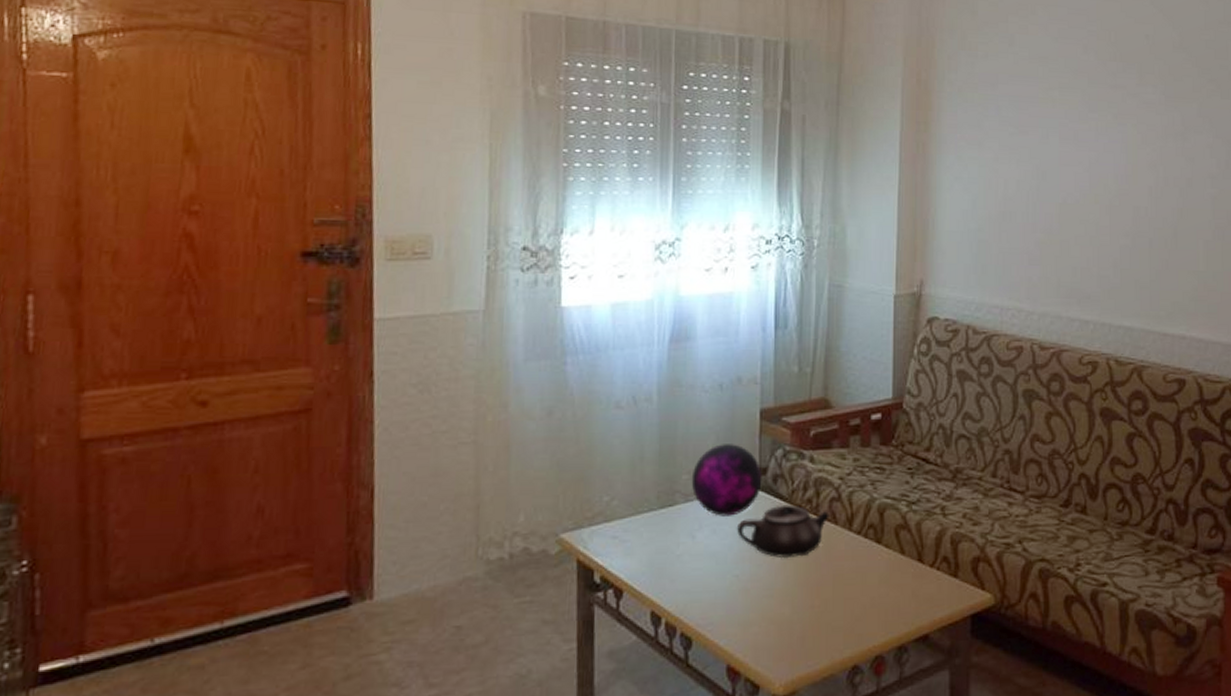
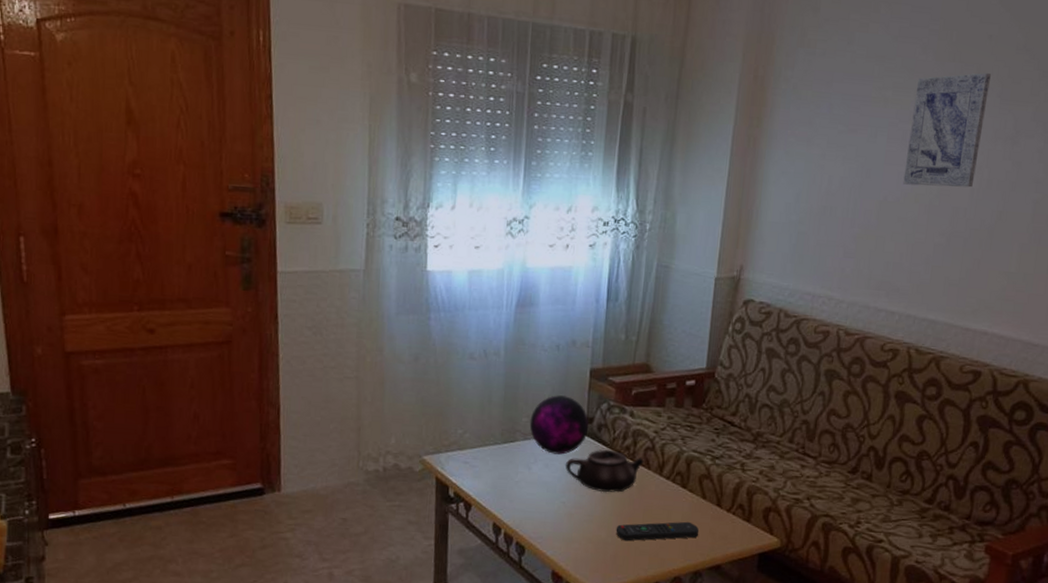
remote control: none [802,584,900,617] -> present [615,521,700,541]
wall art: none [1080,71,1153,186] -> present [903,72,991,188]

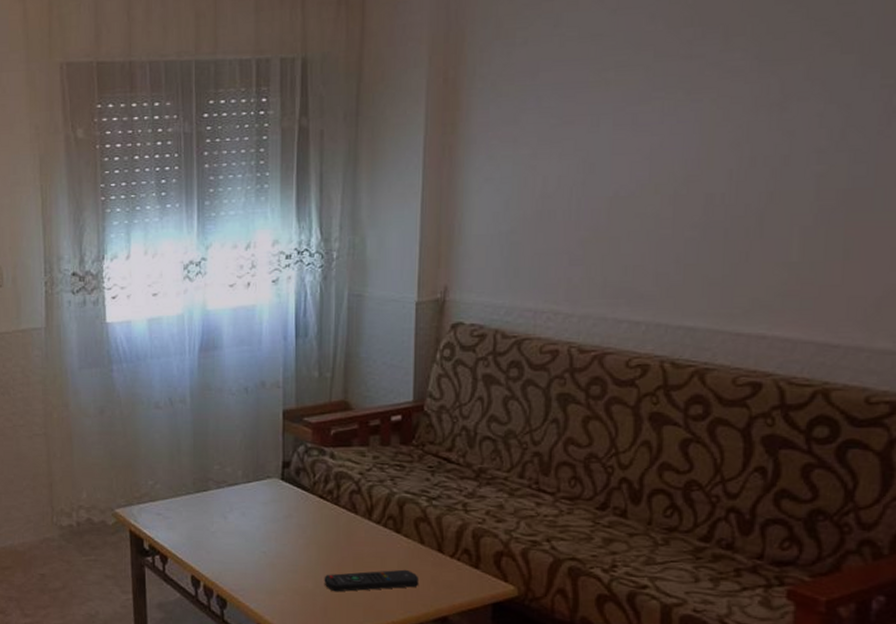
decorative orb: present [529,395,589,455] -> none [222,440,286,502]
teapot: present [566,449,644,493] -> none [264,494,350,541]
wall art: present [903,72,991,188] -> none [637,32,743,175]

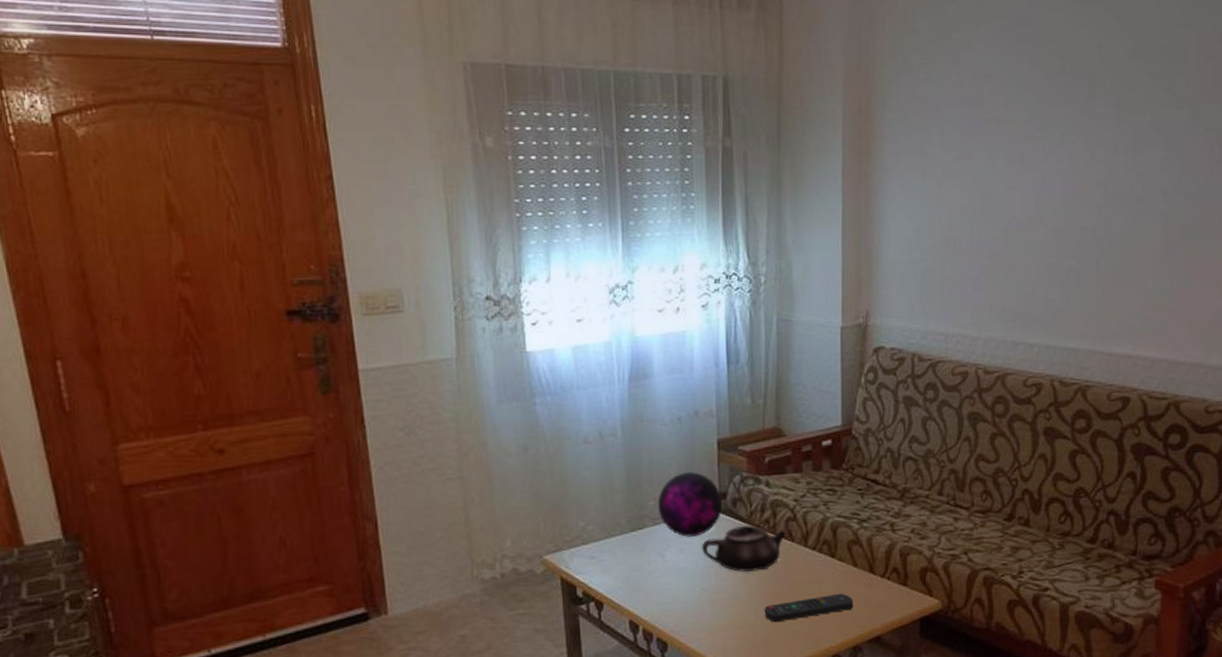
decorative orb: none [222,440,286,502] -> present [657,472,723,537]
teapot: none [264,494,350,541] -> present [702,525,786,573]

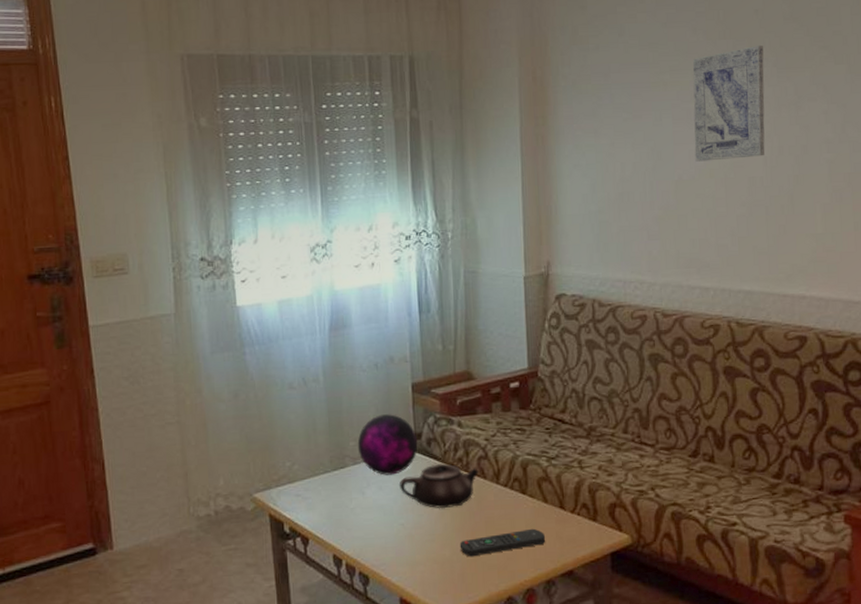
wall art: none [1026,83,1103,208] -> present [693,45,765,162]

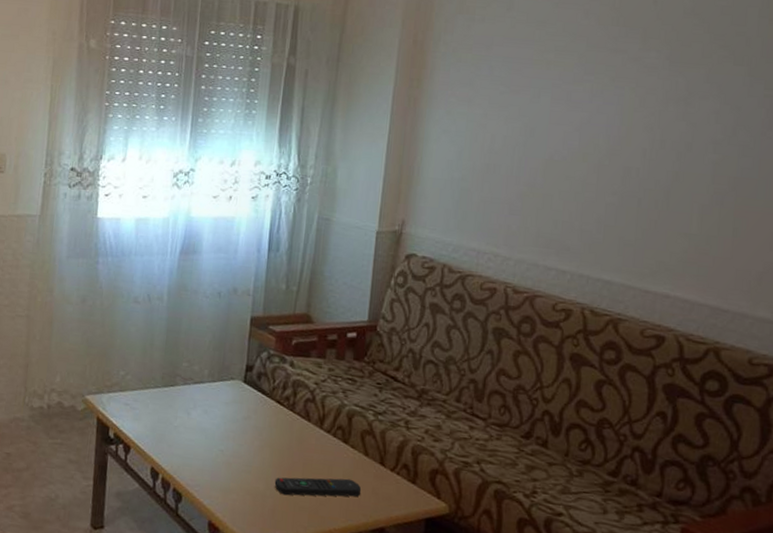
decorative orb: present [357,414,418,475] -> none [189,341,249,402]
teapot: present [400,463,479,509] -> none [224,398,304,444]
wall art: present [693,45,765,162] -> none [569,36,658,148]

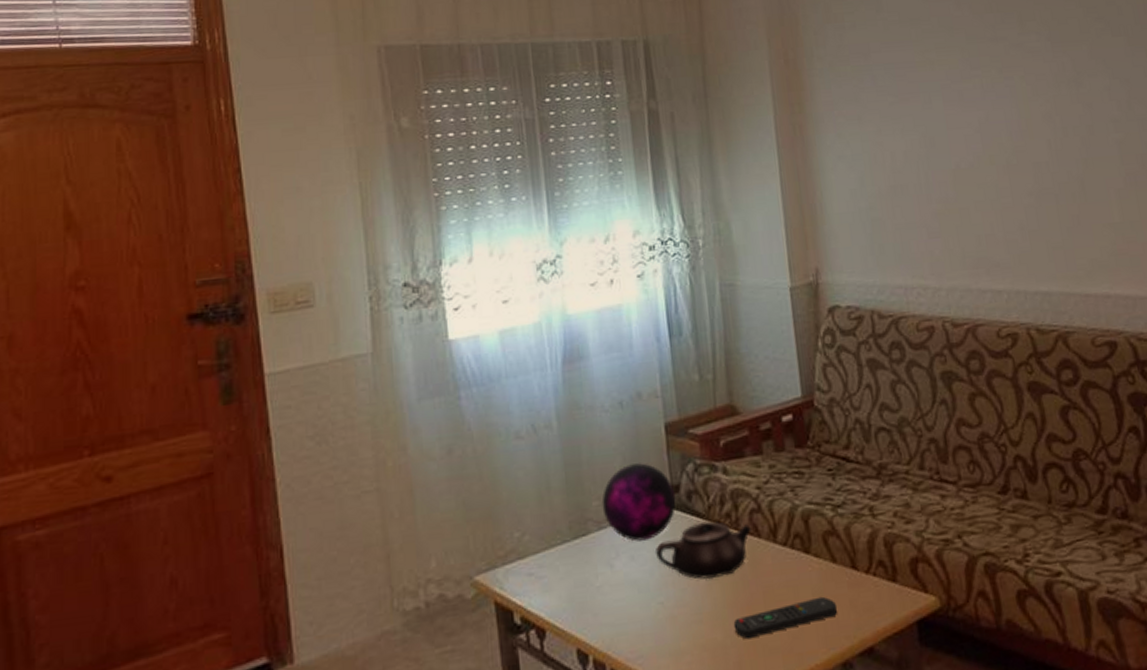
decorative orb: none [189,341,249,402] -> present [602,463,677,542]
teapot: none [224,398,304,444] -> present [656,521,751,580]

